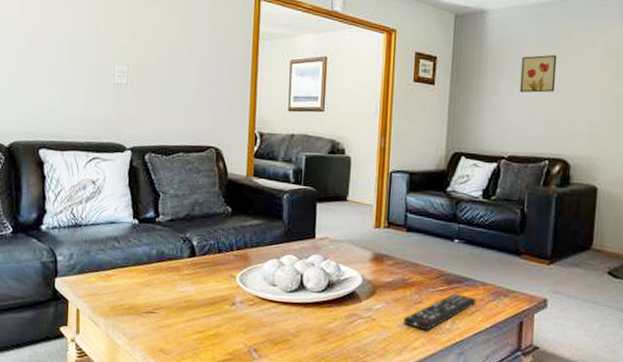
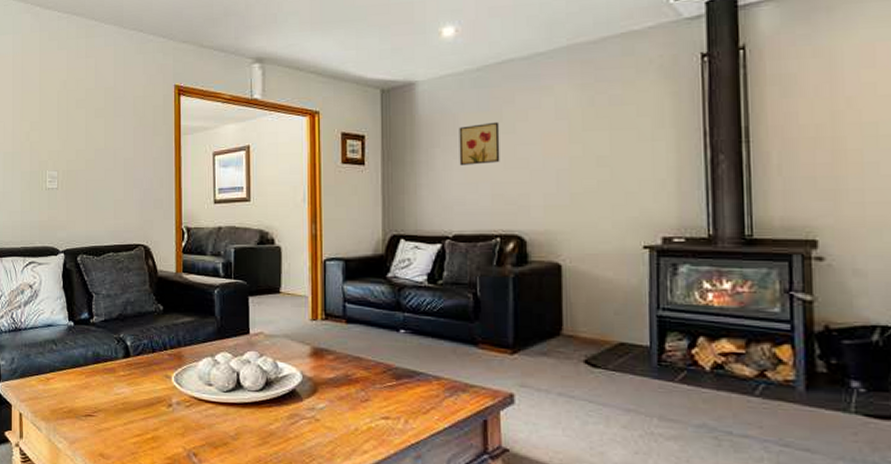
remote control: present [403,293,477,331] -> none [350,389,431,432]

